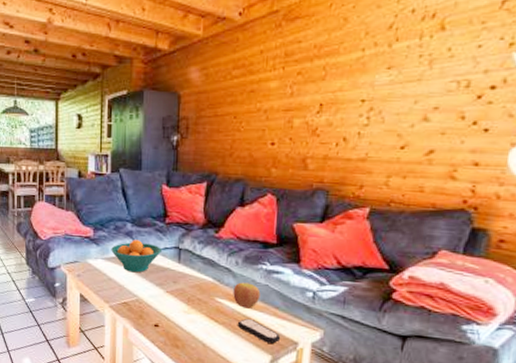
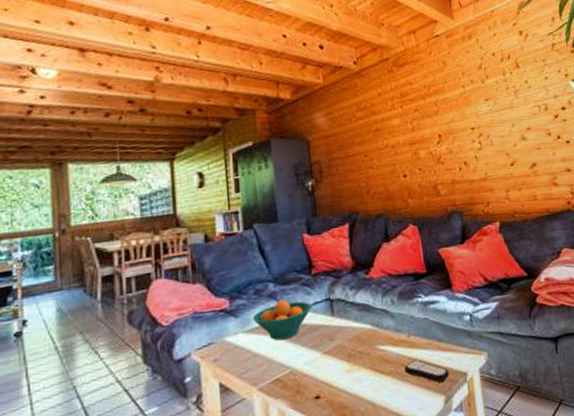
apple: present [233,282,261,309] -> none [394,320,422,350]

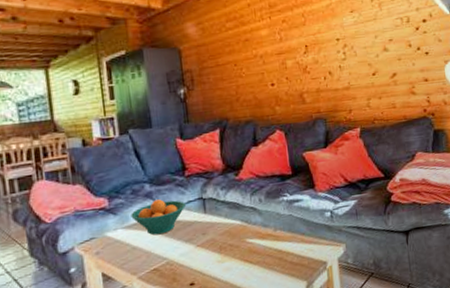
remote control: present [404,359,450,383] -> none [270,250,312,270]

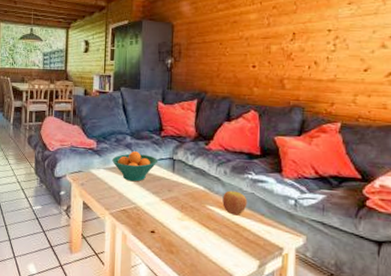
apple: none [261,216,287,242] -> present [222,190,248,216]

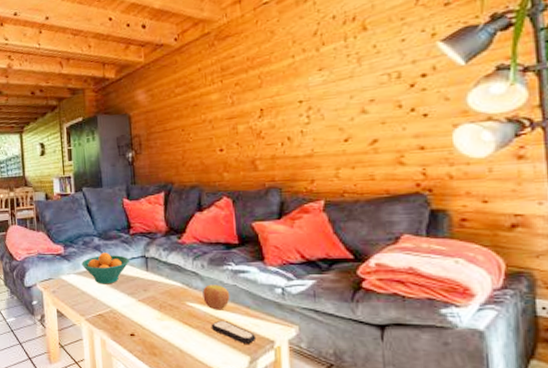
remote control: none [227,224,267,249] -> present [211,320,257,344]

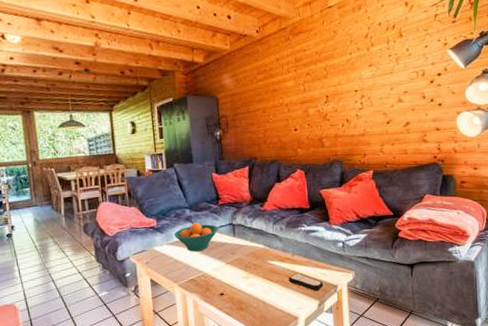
apple: present [202,285,230,310] -> none [281,243,303,265]

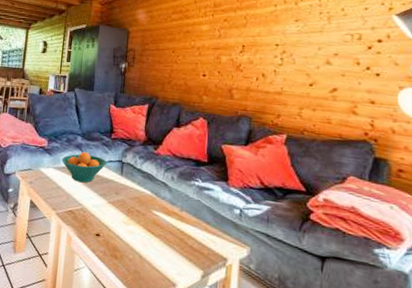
remote control: present [288,273,324,291] -> none [171,232,211,259]

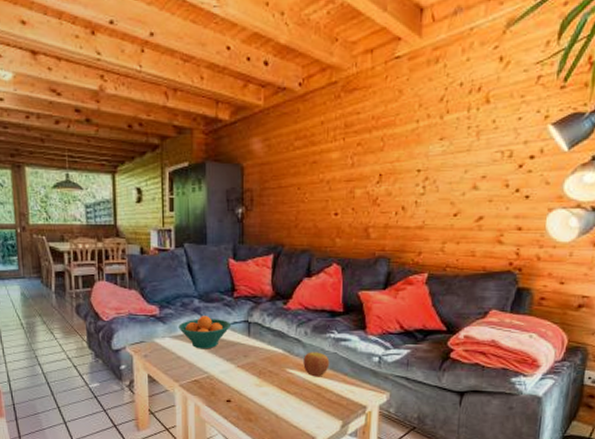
apple: none [168,196,193,223] -> present [303,352,330,377]

